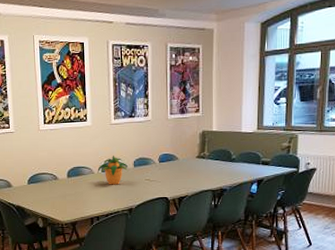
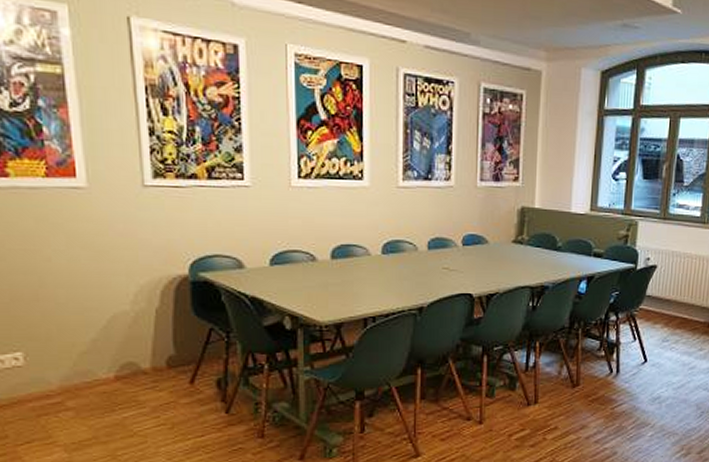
potted plant: present [97,156,128,185] -> none [376,232,419,273]

